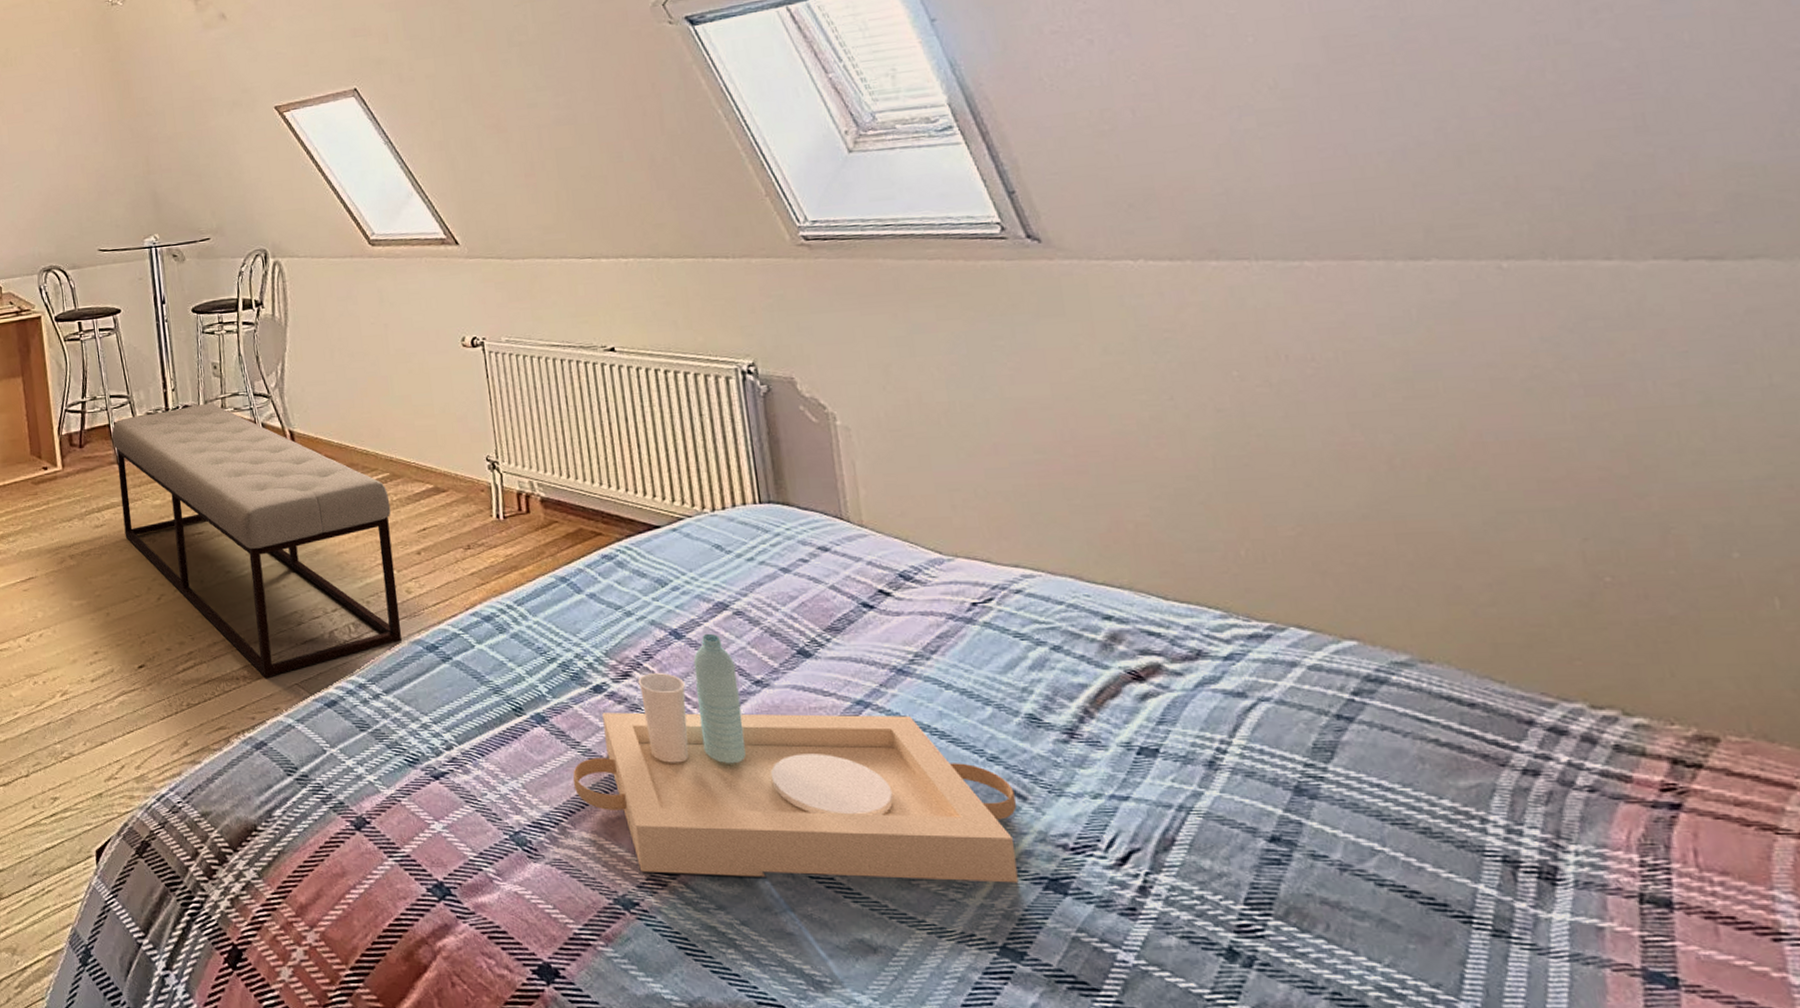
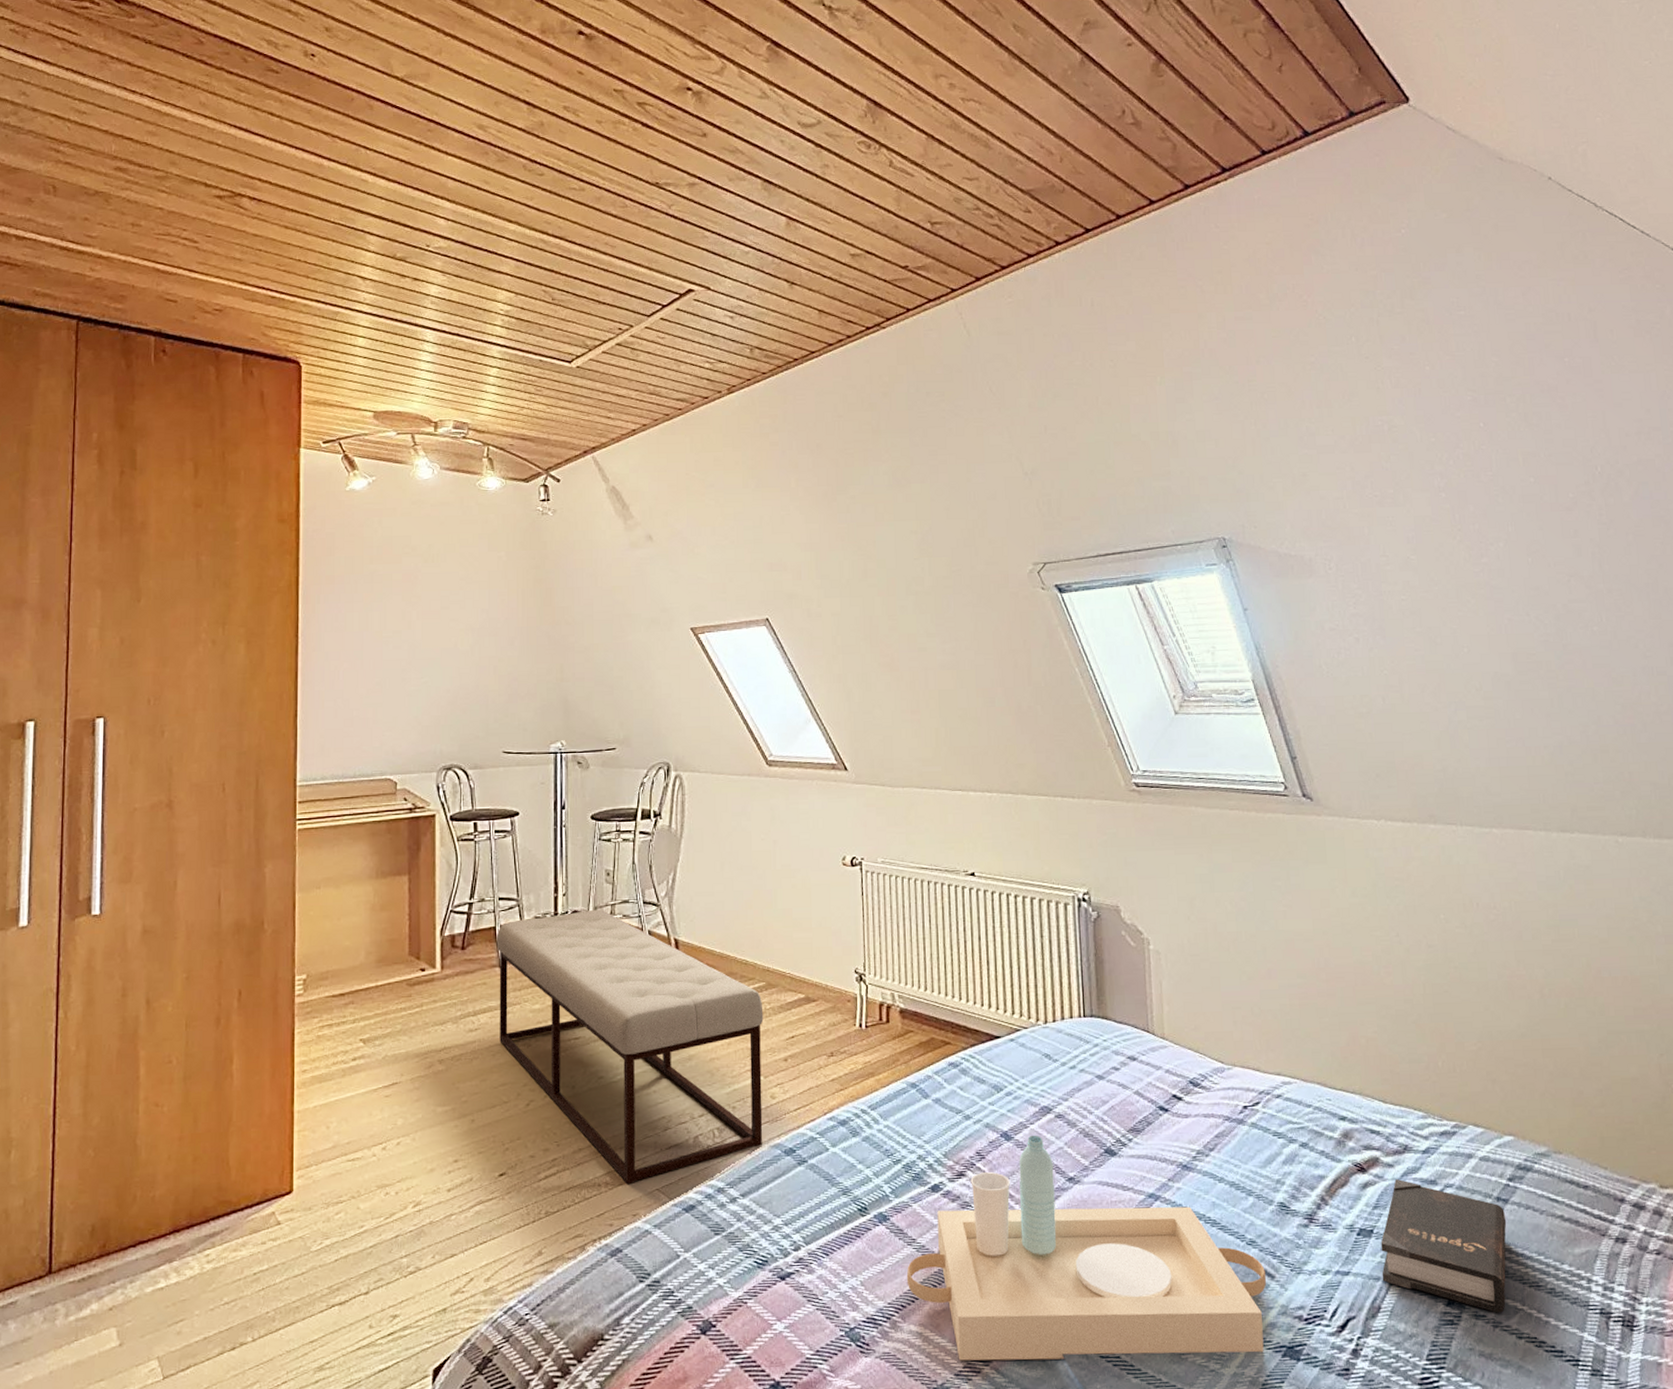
hardback book: none [1170,689,1357,854] -> present [1381,1178,1507,1313]

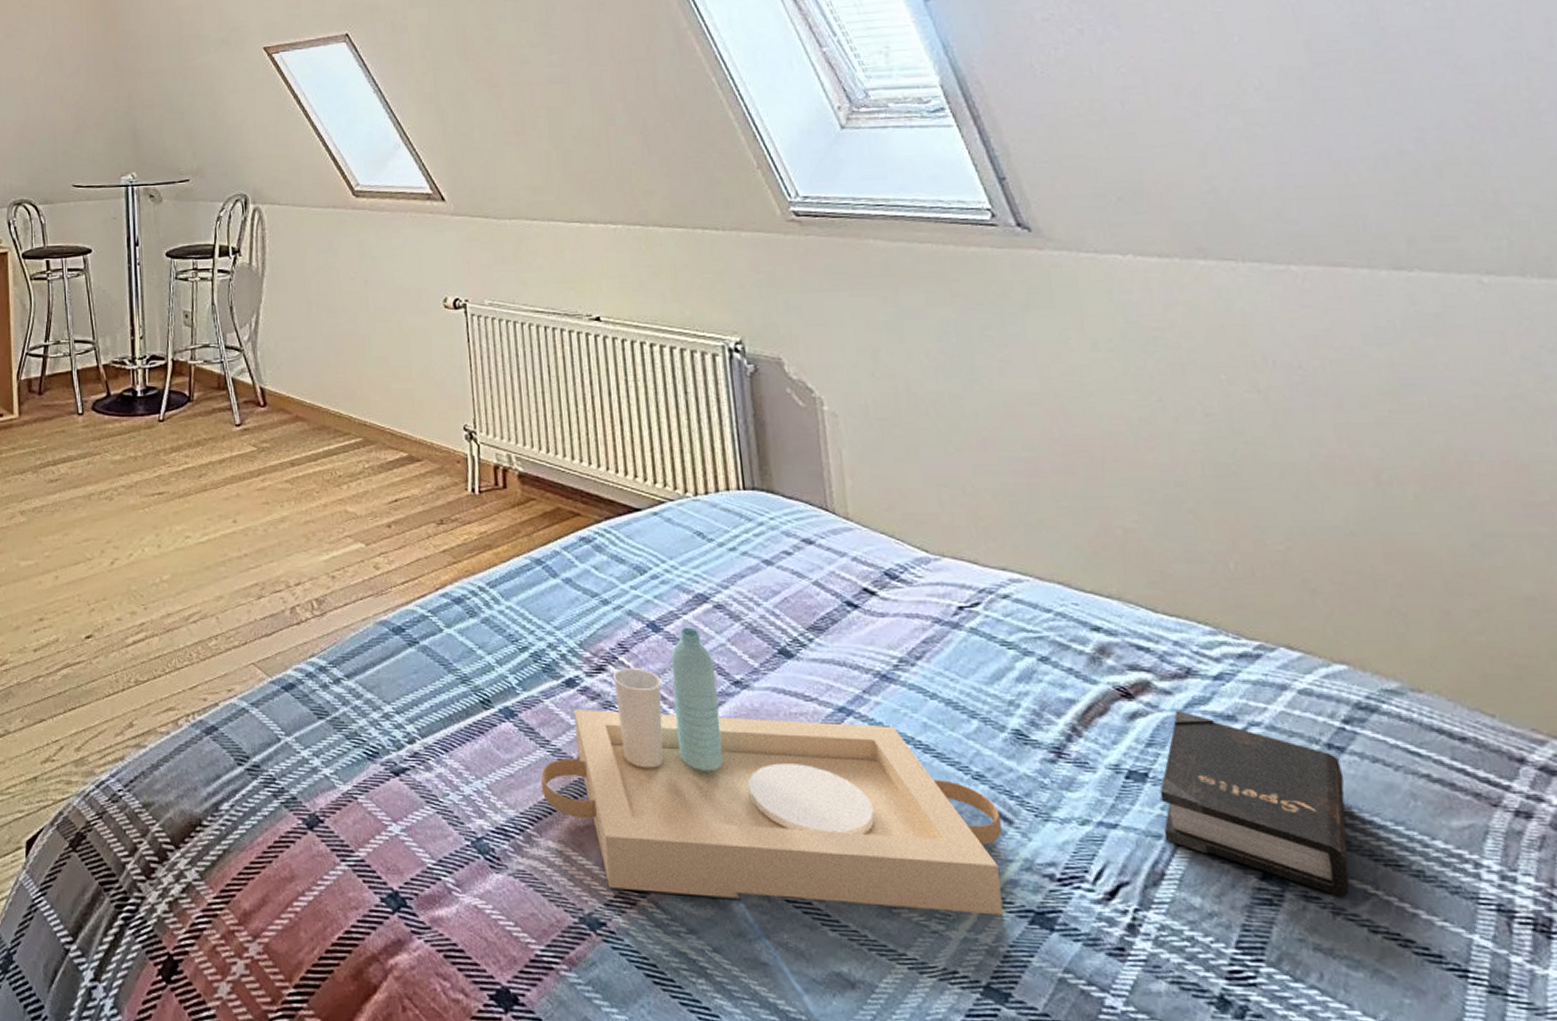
bench: present [496,909,764,1185] -> none [73,354,367,657]

